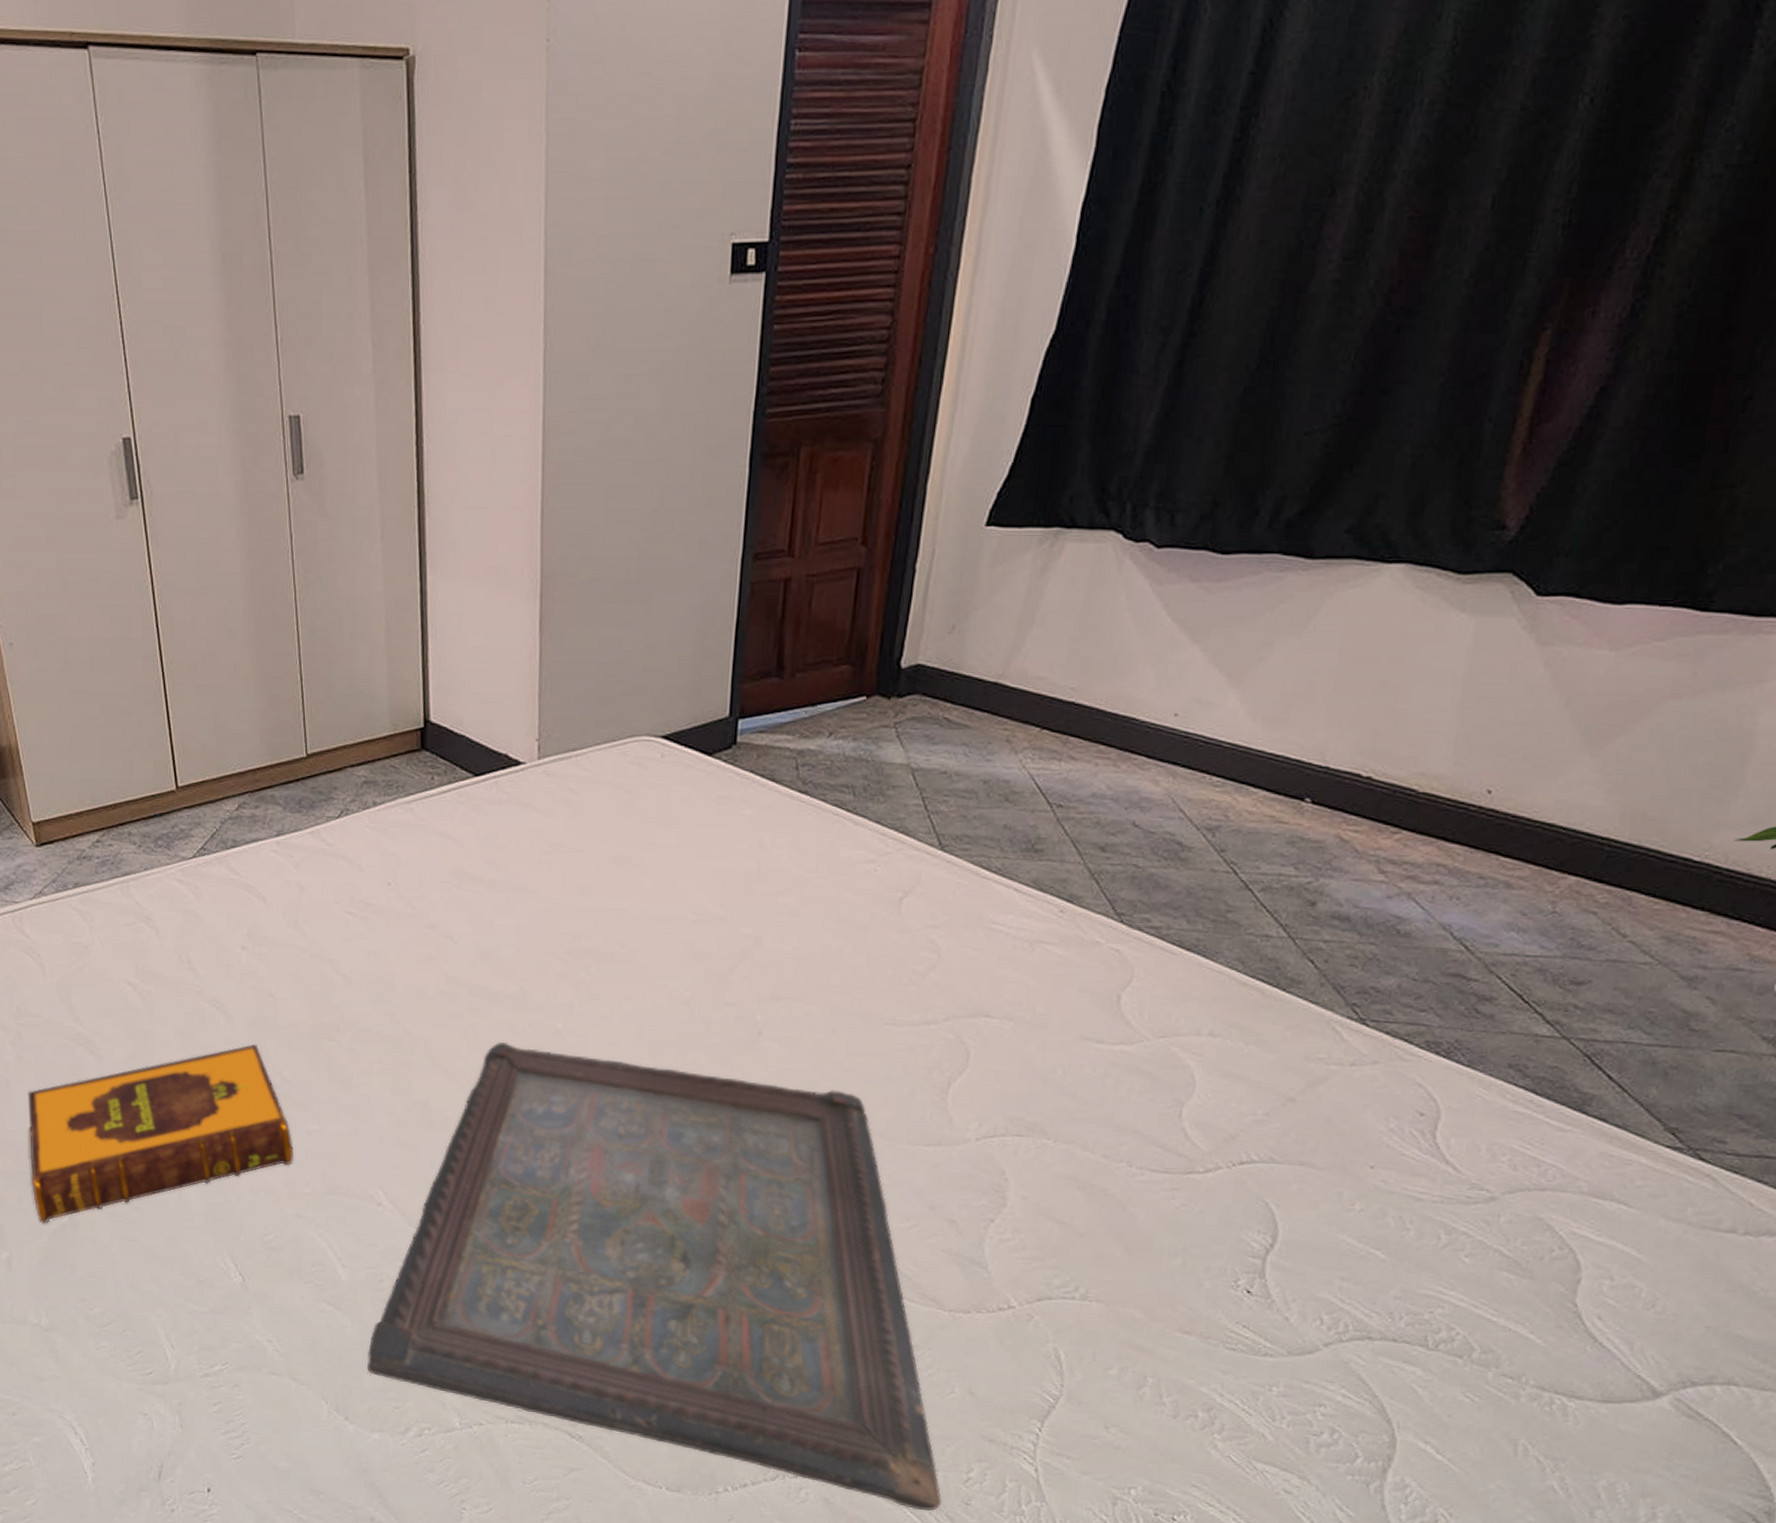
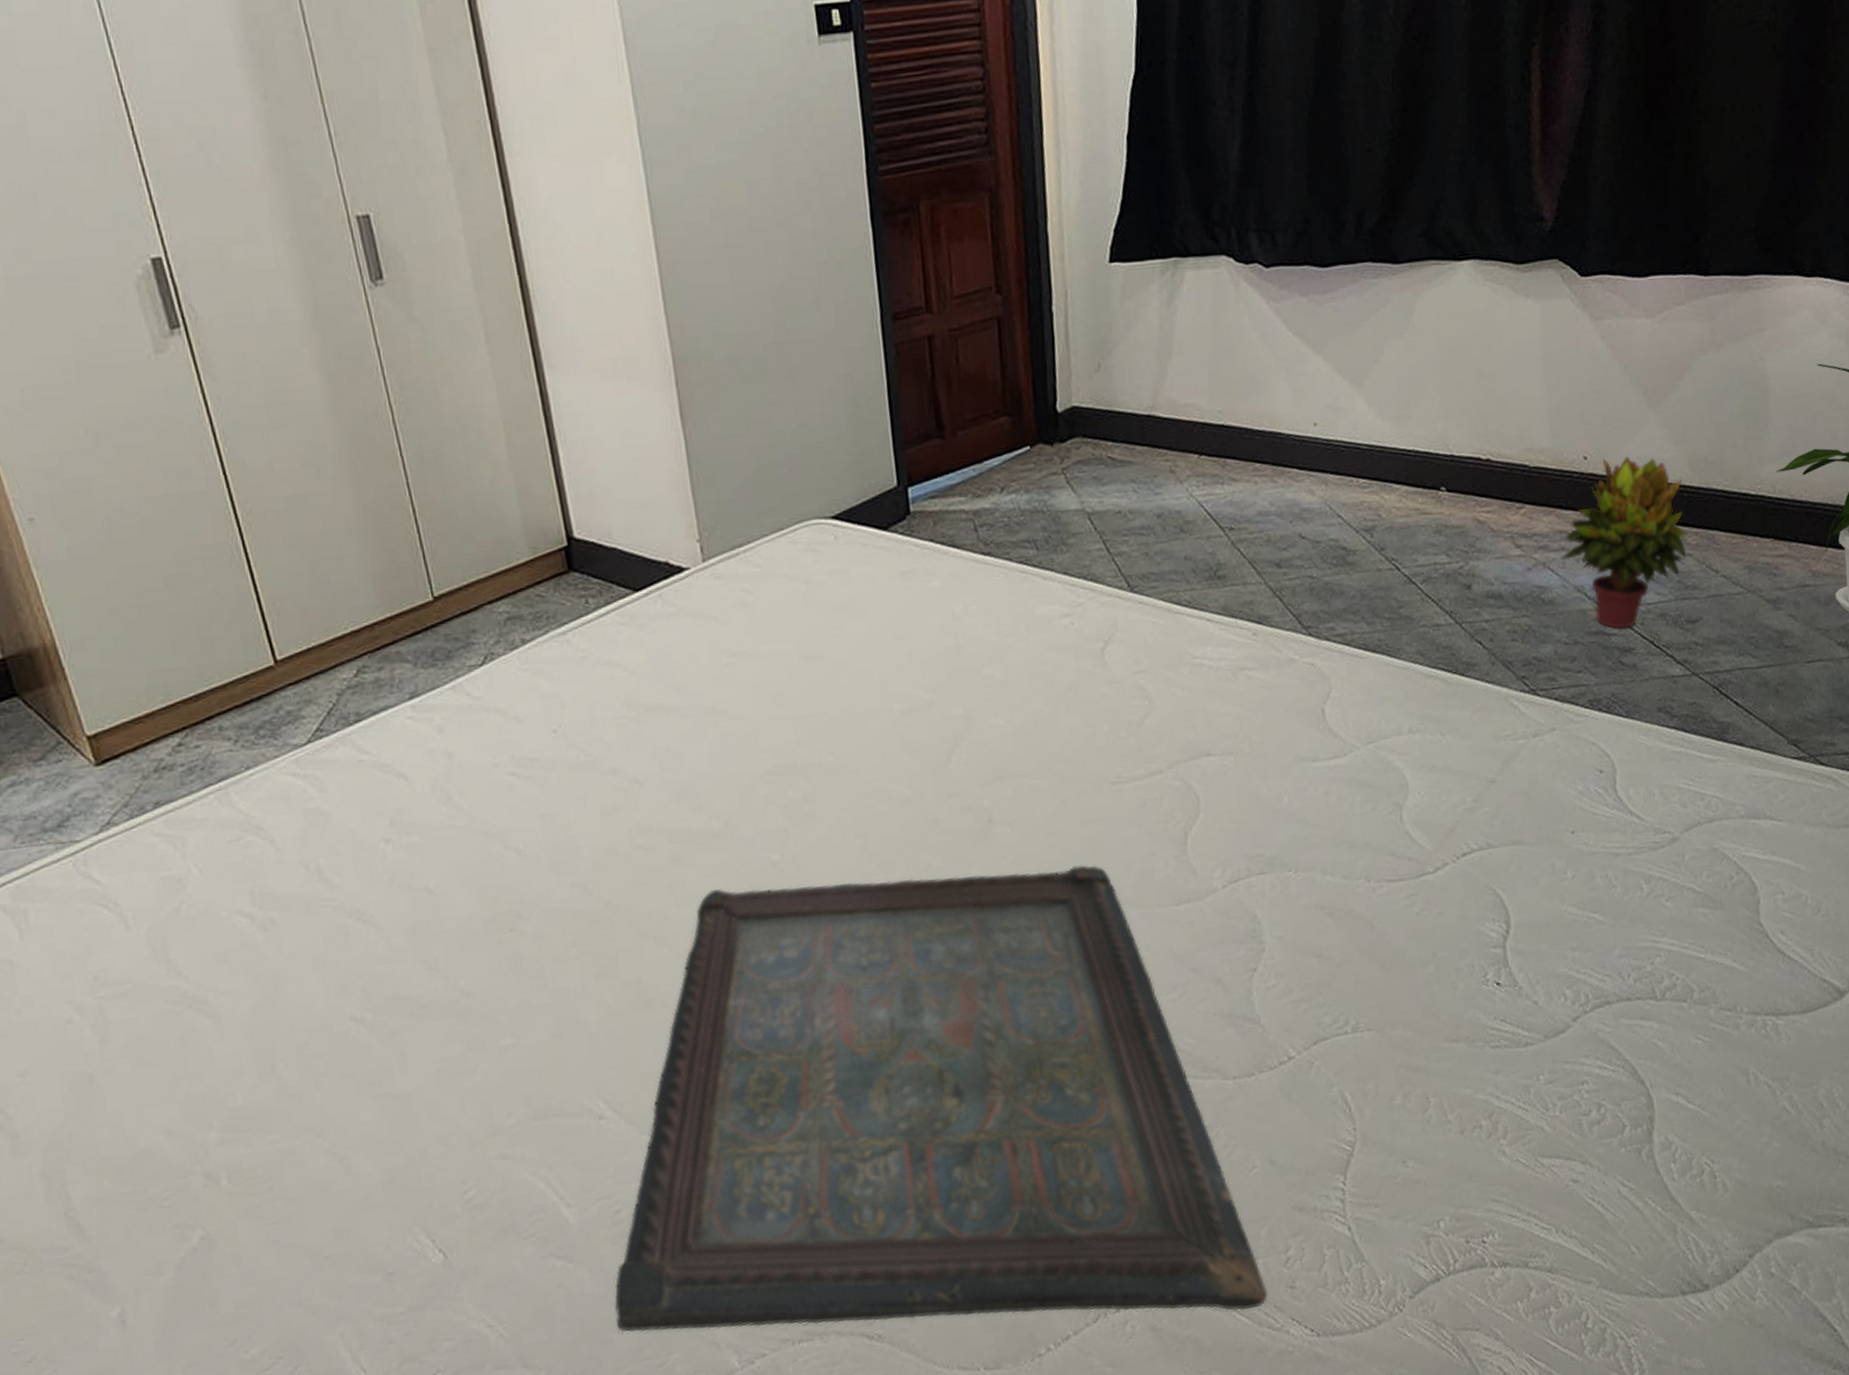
hardback book: present [27,1044,294,1224] -> none [122,956,488,1255]
potted plant: none [1430,795,1607,977] -> present [1560,457,1688,630]

